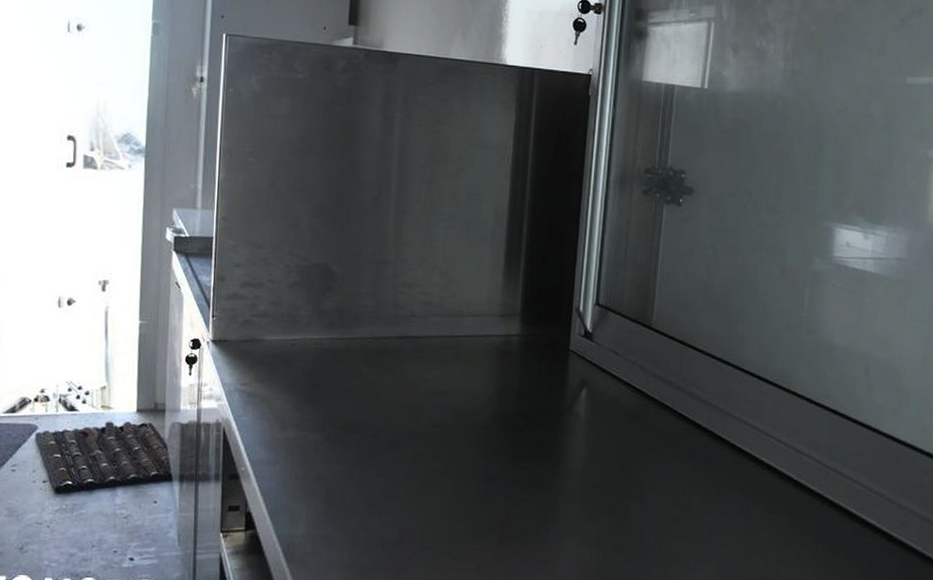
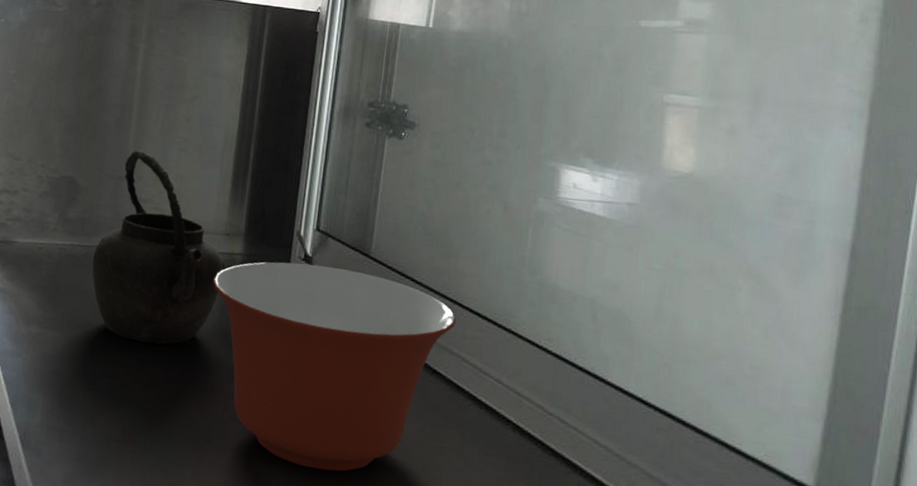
kettle: none [354,231,501,437] -> present [92,150,225,345]
mixing bowl: none [489,340,738,546] -> present [213,262,456,472]

